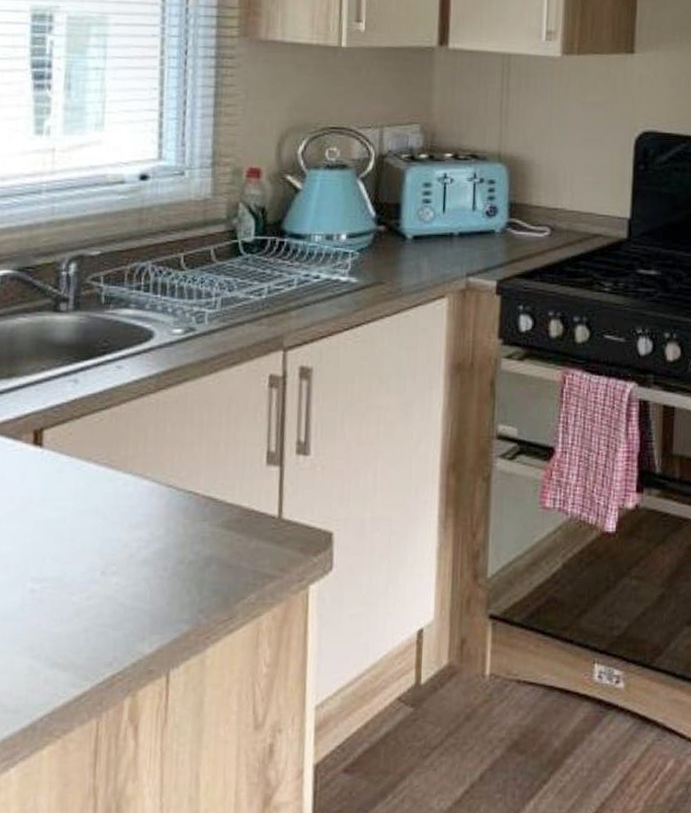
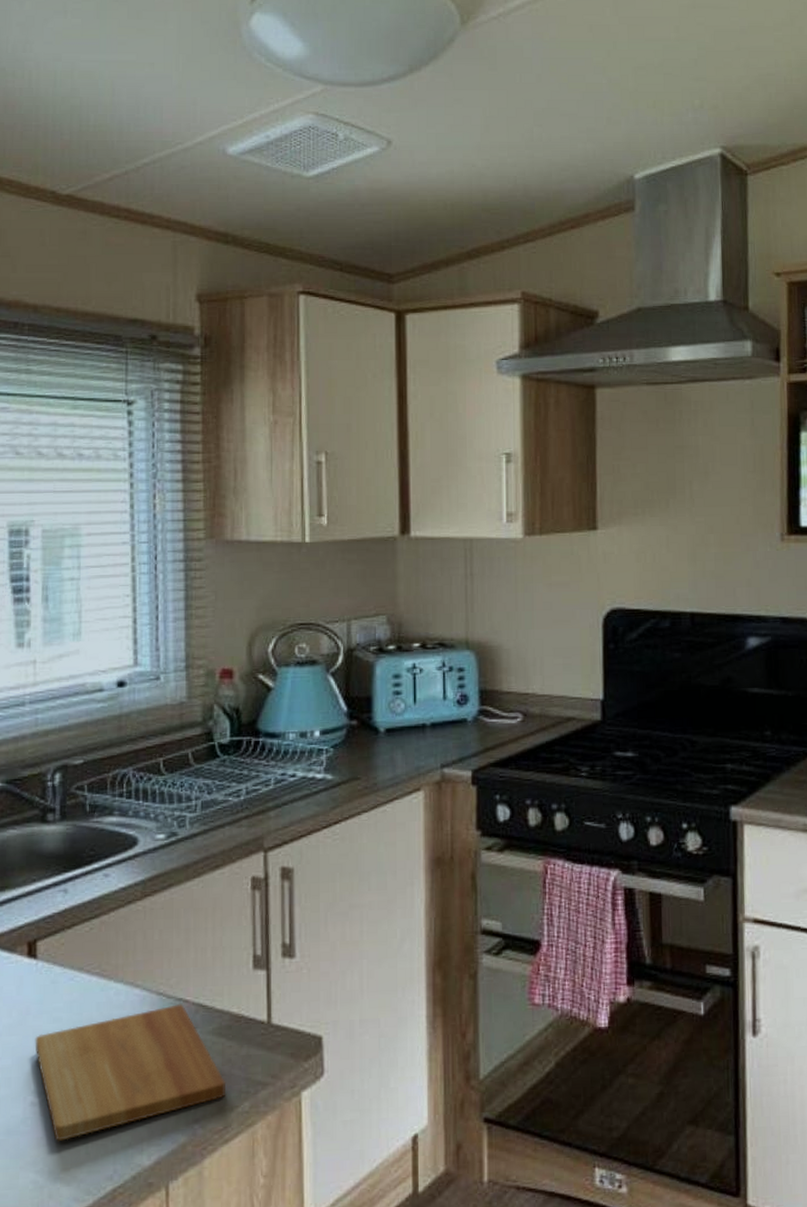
cutting board: none [36,497,234,629] -> present [35,1004,227,1142]

